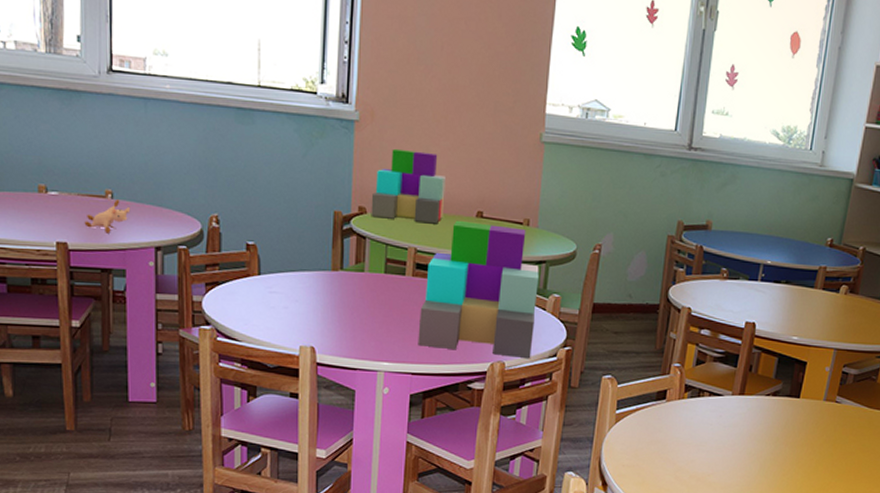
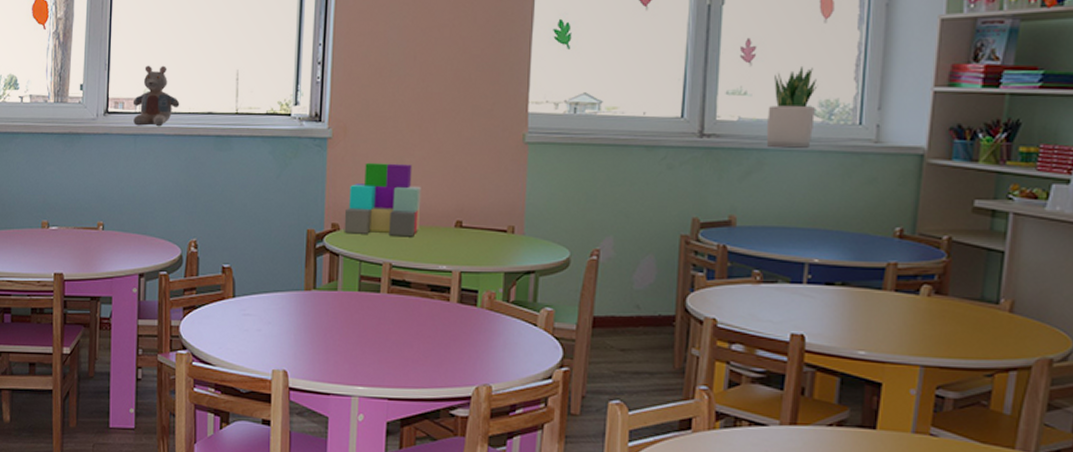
toy animal: present [84,199,131,233] -> none [78,230,119,263]
stuffed animal: none [141,22,196,92] -> present [132,65,180,127]
toy blocks: present [418,220,539,358] -> none [394,231,527,380]
planter: none [739,94,783,168] -> present [766,65,818,149]

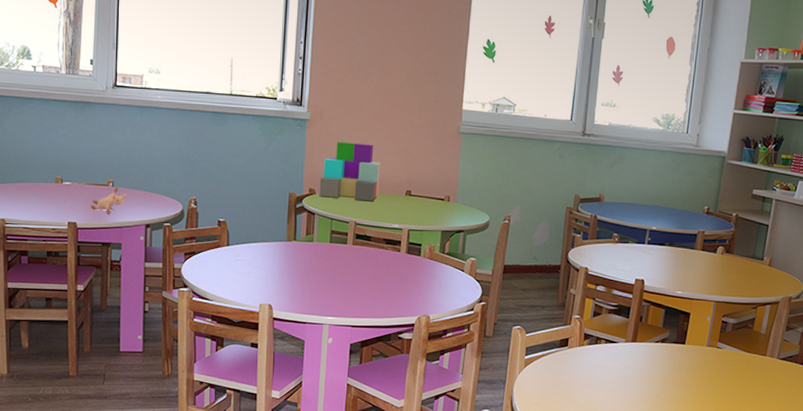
toy animal: none [78,230,119,263] -> present [90,187,127,214]
stuffed animal: present [132,65,180,127] -> none [139,47,182,101]
planter: present [766,65,818,149] -> none [626,88,662,149]

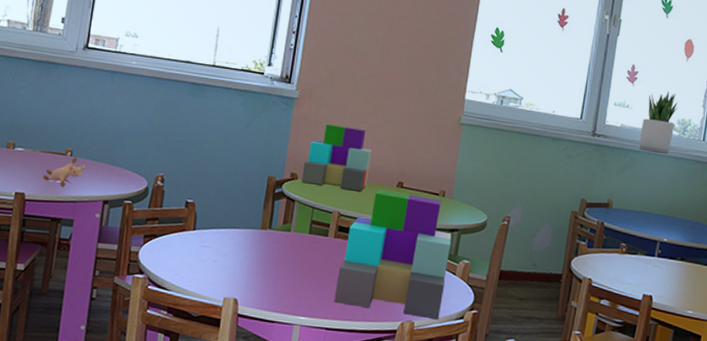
toy blocks: none [357,198,458,312] -> present [334,189,452,319]
planter: none [626,88,662,149] -> present [638,91,678,155]

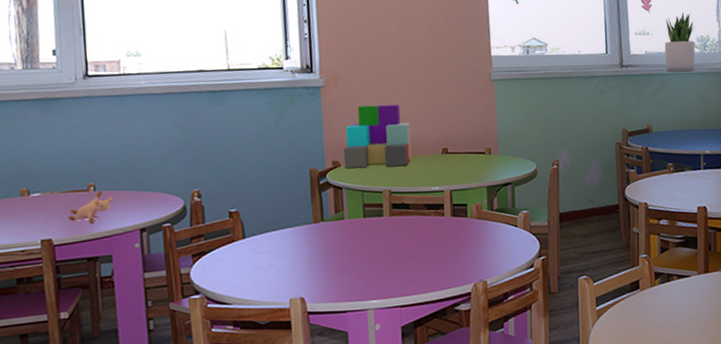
toy blocks: present [334,189,452,319] -> none [401,157,510,279]

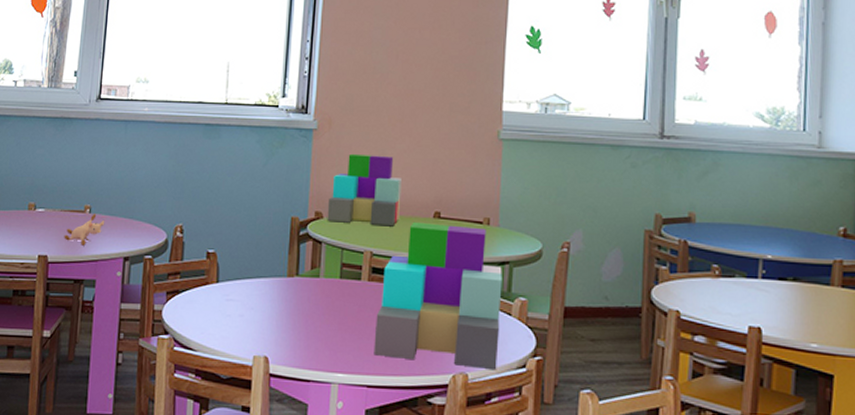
toy blocks: none [401,157,510,279] -> present [373,221,502,369]
planter: present [664,12,696,73] -> none [720,75,766,152]

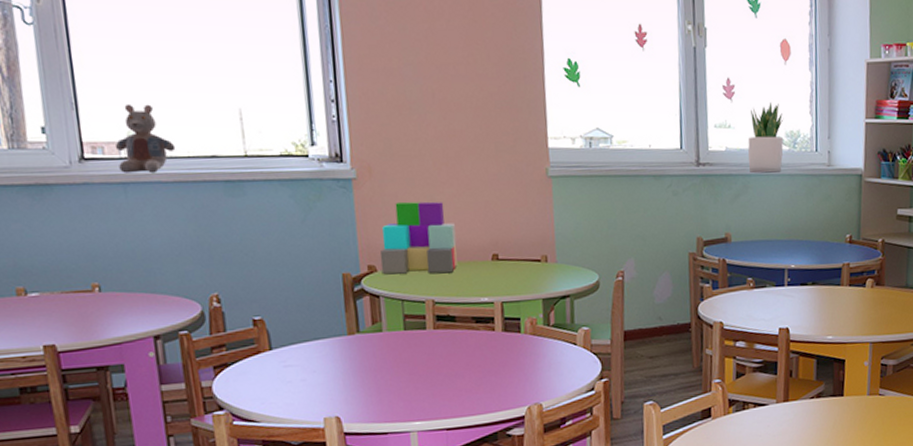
toy animal: present [64,214,105,246] -> none [72,292,122,329]
stuffed animal: none [125,55,172,114] -> present [114,103,176,174]
toy blocks: present [373,221,502,369] -> none [446,265,568,400]
planter: none [720,75,766,152] -> present [747,101,784,174]

